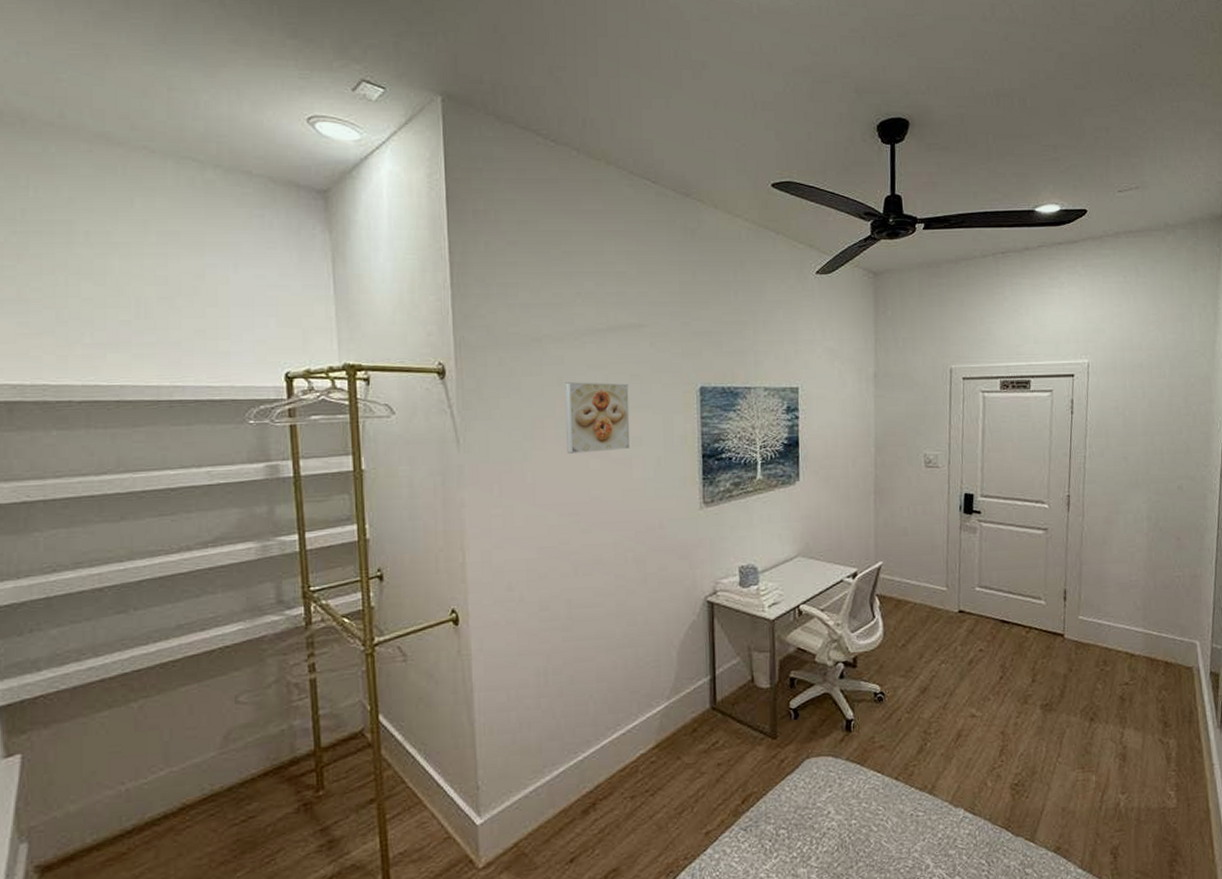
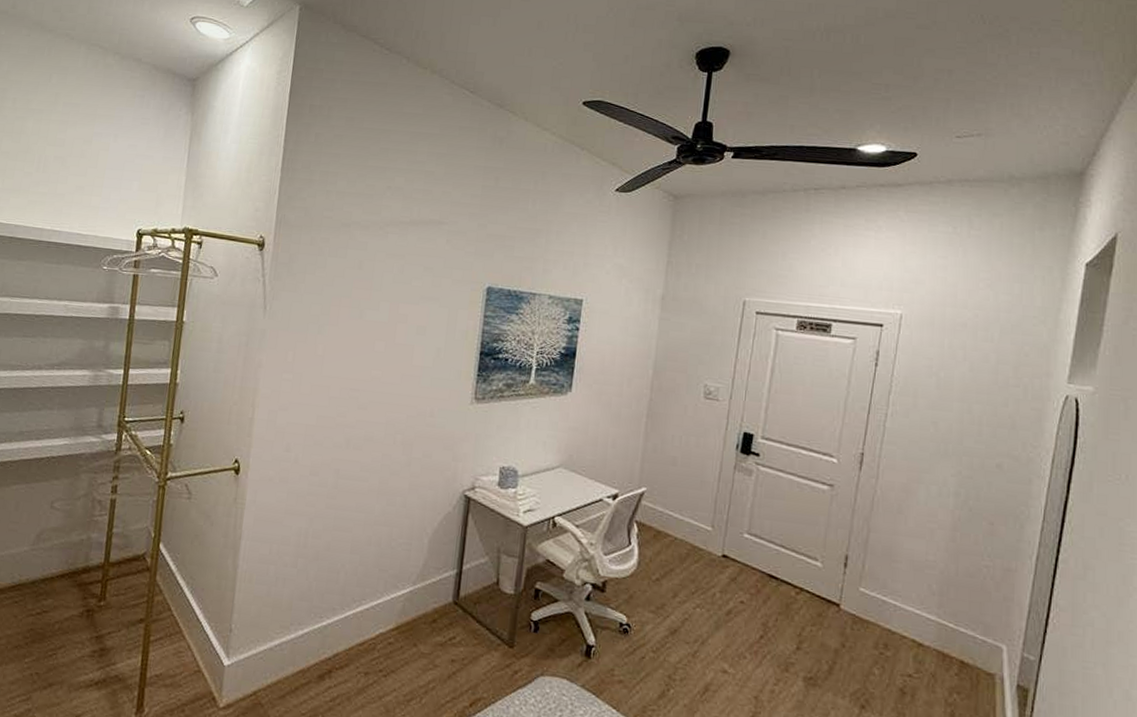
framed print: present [565,382,631,453] -> none [357,267,421,337]

